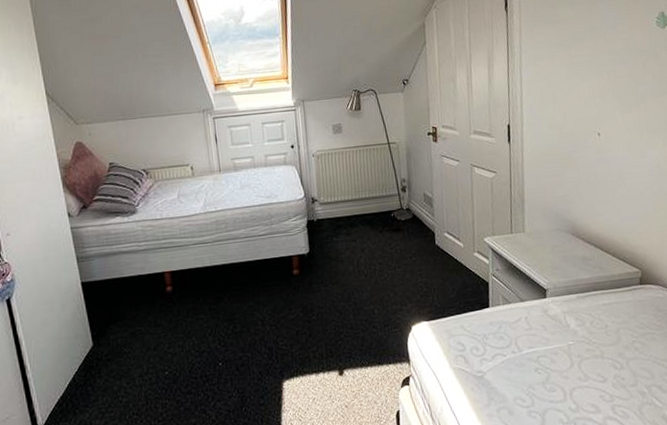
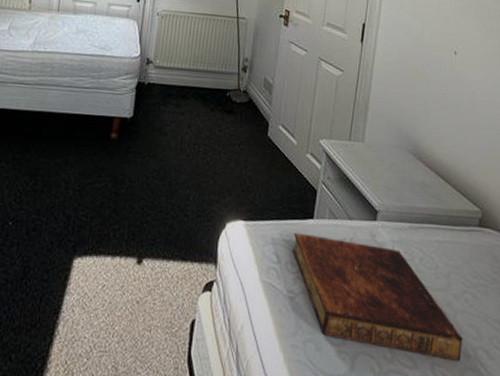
book: none [473,318,638,402] -> present [291,233,463,361]

